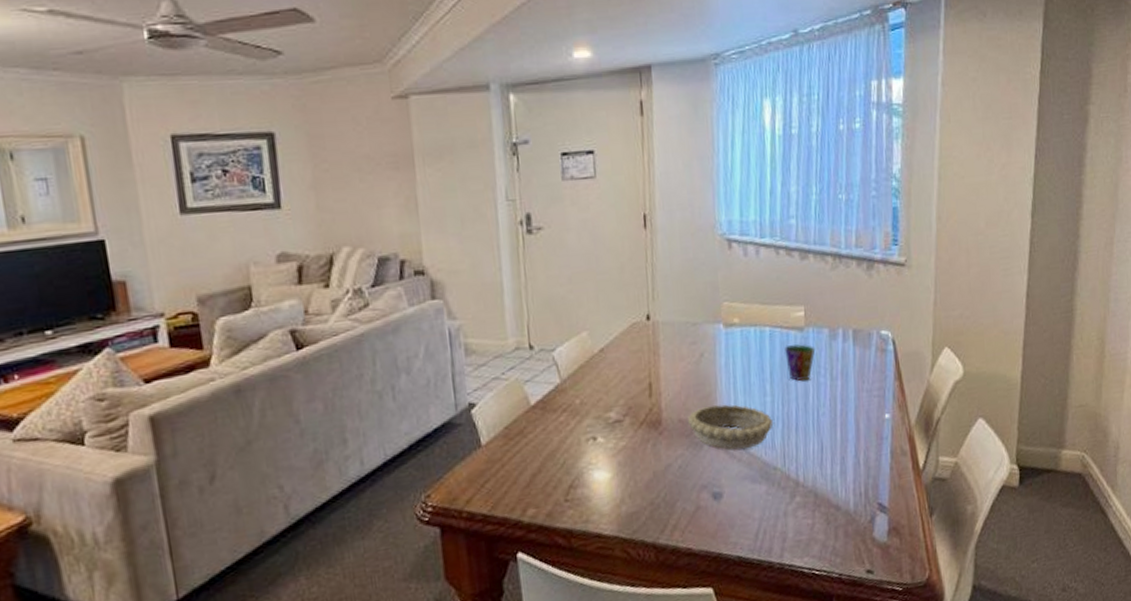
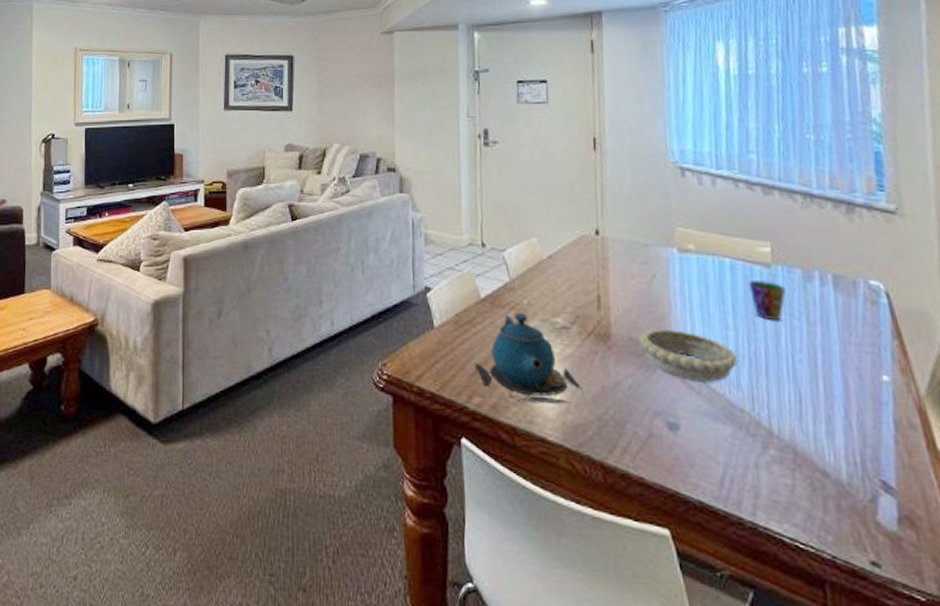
teapot: none [527,413,635,504] -> present [474,313,582,404]

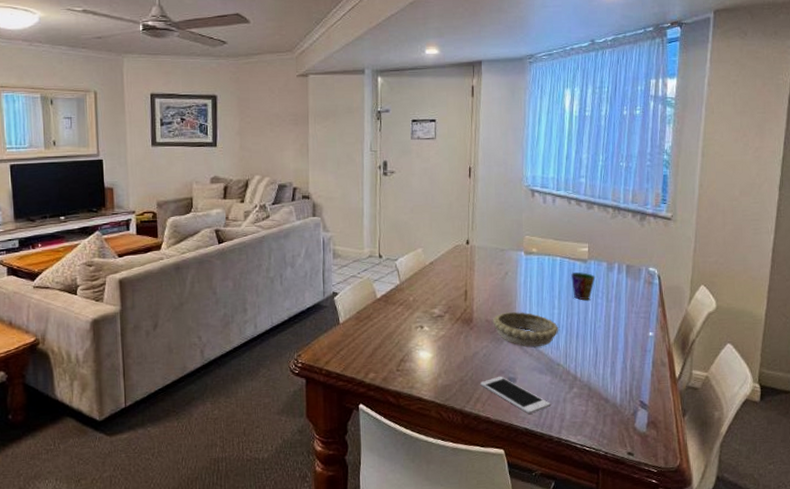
teapot: present [474,313,582,404] -> none [371,307,450,373]
cell phone: none [627,418,736,480] -> present [480,376,550,414]

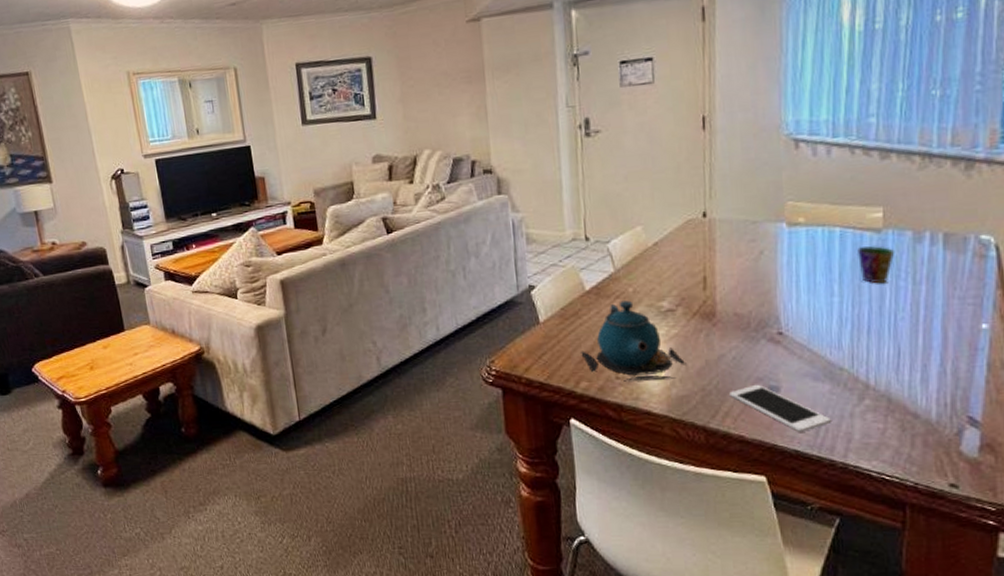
teapot: none [371,307,450,373] -> present [581,300,687,382]
decorative bowl: present [493,311,559,347] -> none [744,301,841,347]

